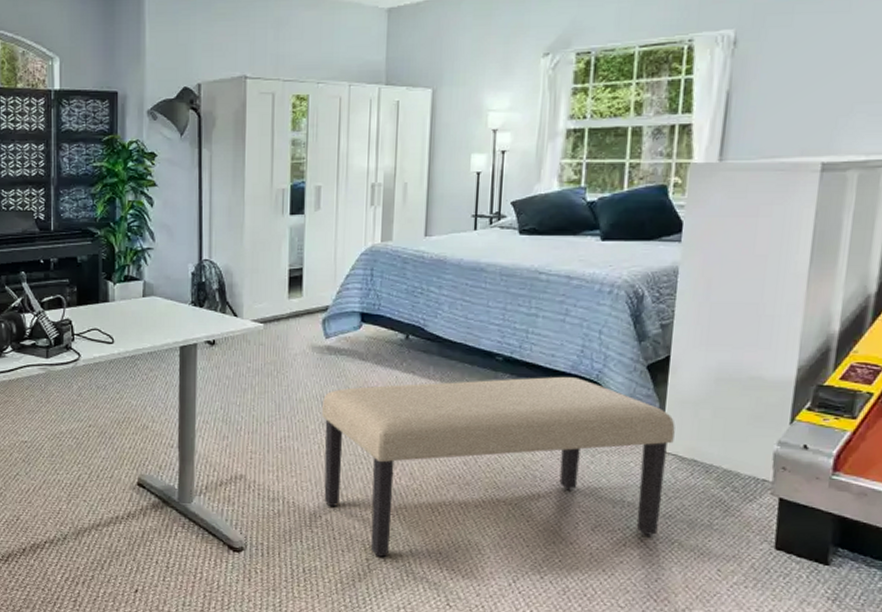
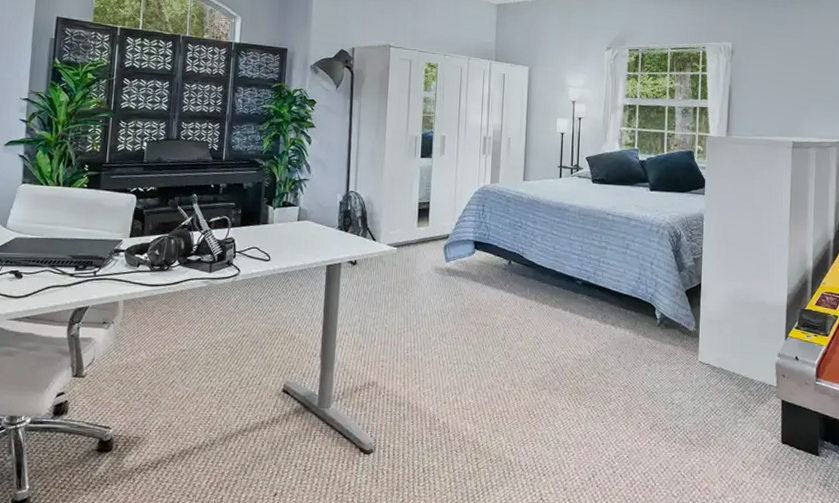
bench: present [322,376,675,557] -> none [442,298,707,456]

